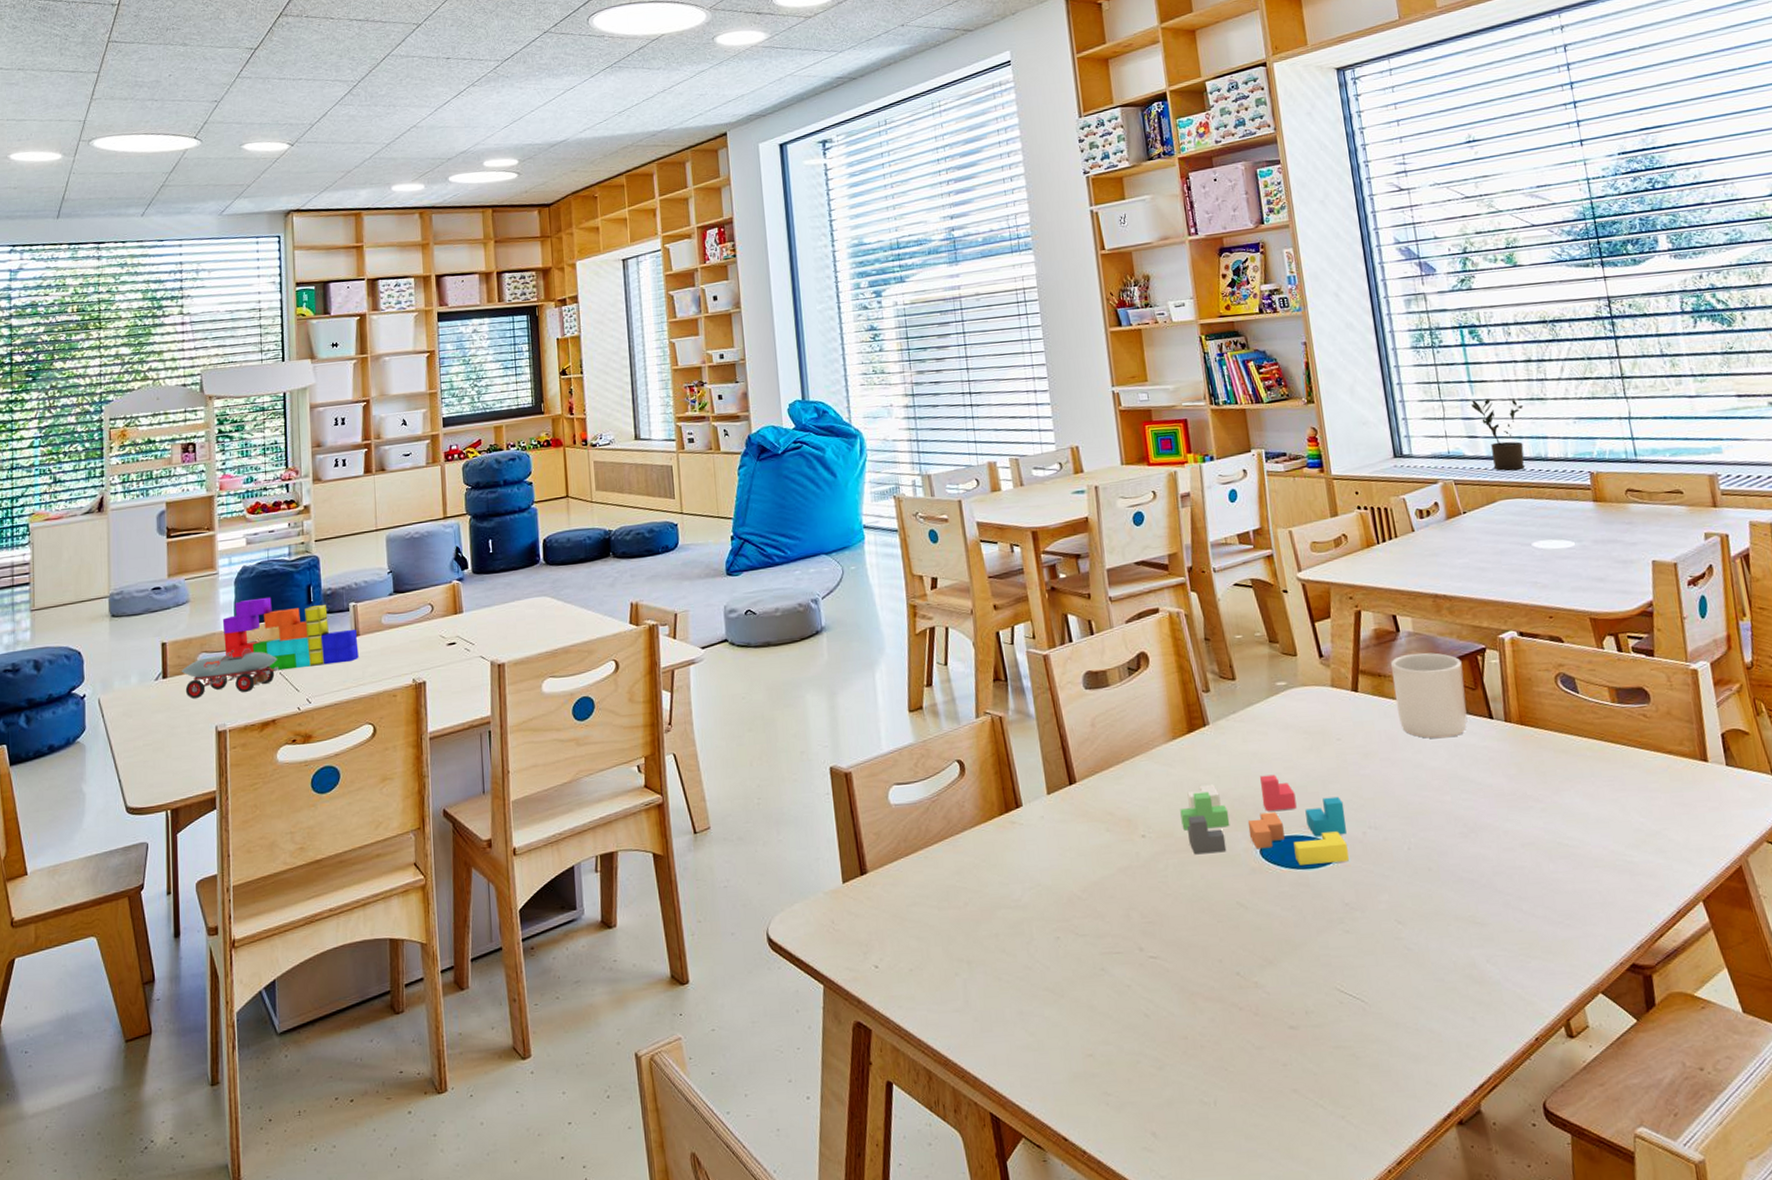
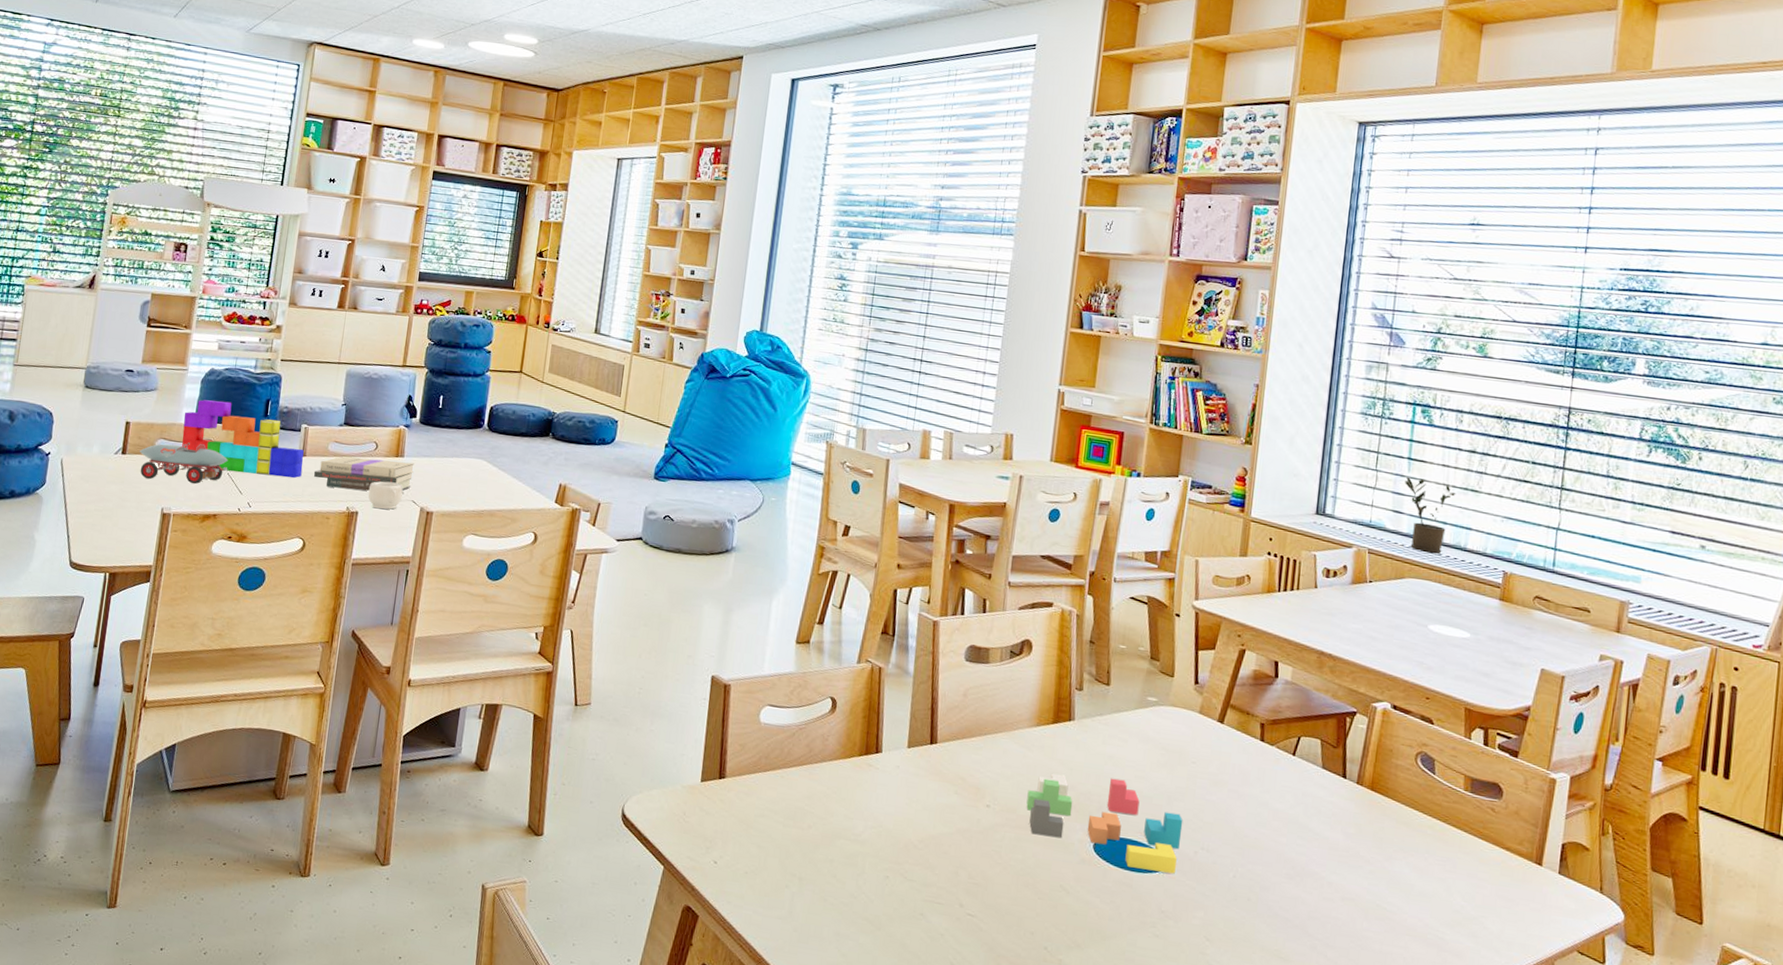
books: none [371,617,476,662] -> present [313,456,414,491]
cup: none [432,641,469,674] -> present [368,481,403,510]
mug: present [1390,652,1468,739] -> none [1256,700,1330,786]

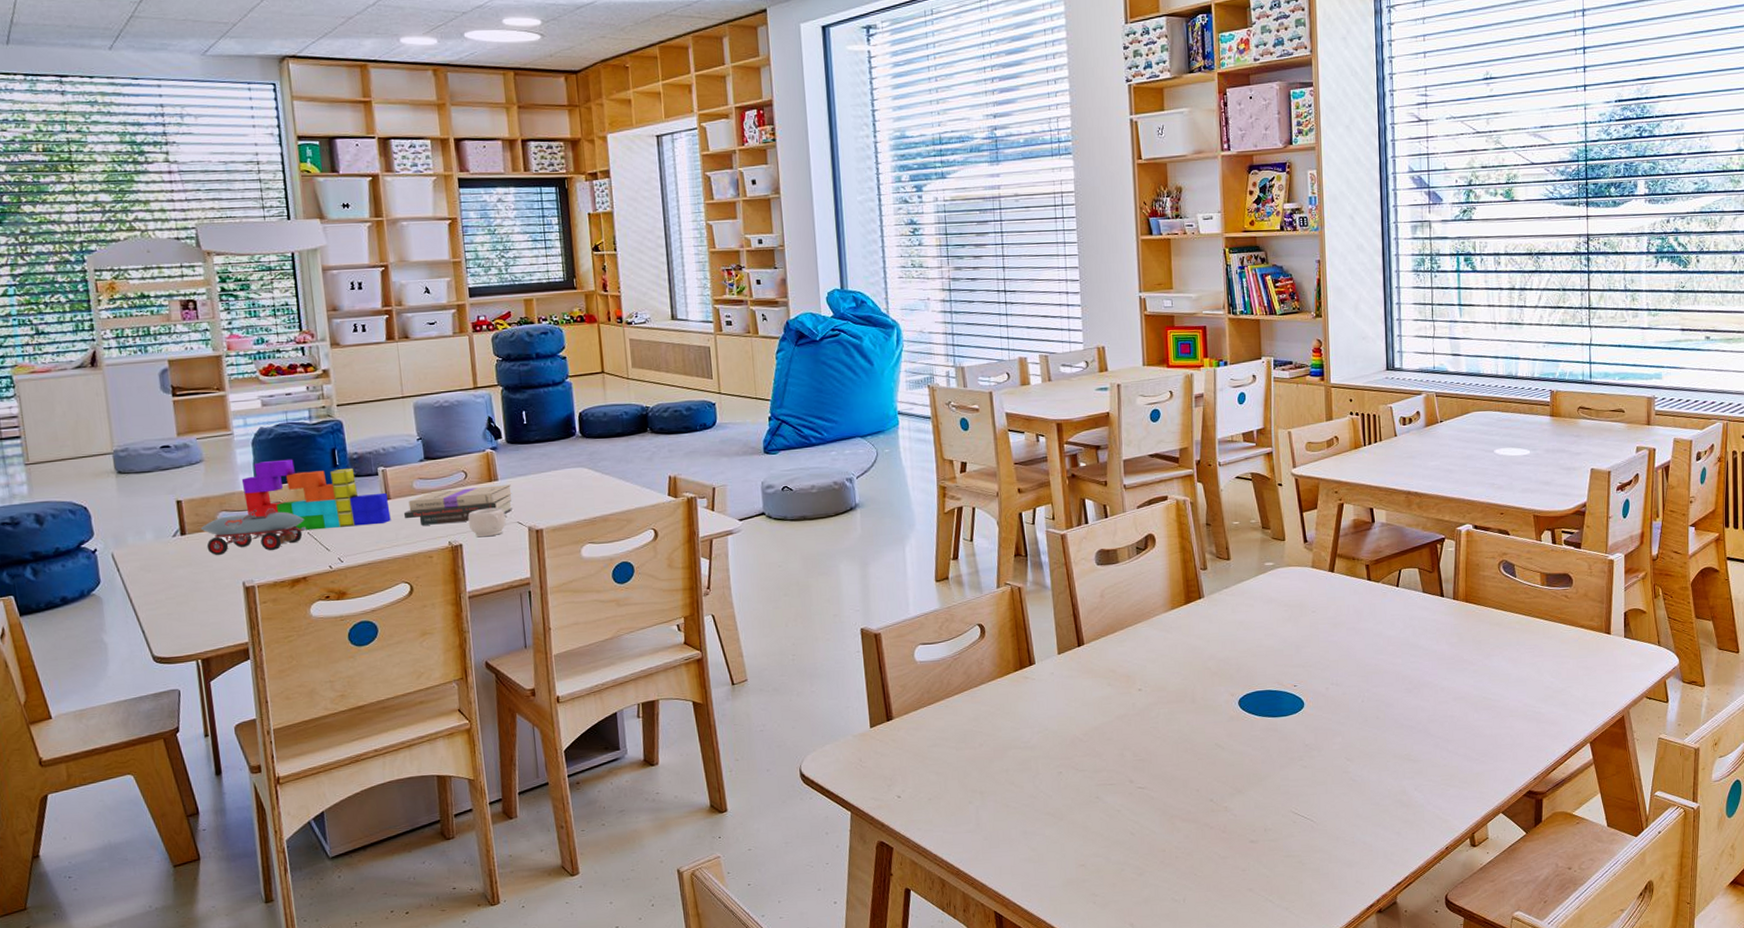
toy blocks: present [1026,773,1183,874] -> none [1173,640,1313,714]
potted plant: present [1405,477,1456,555] -> none [1459,321,1503,387]

